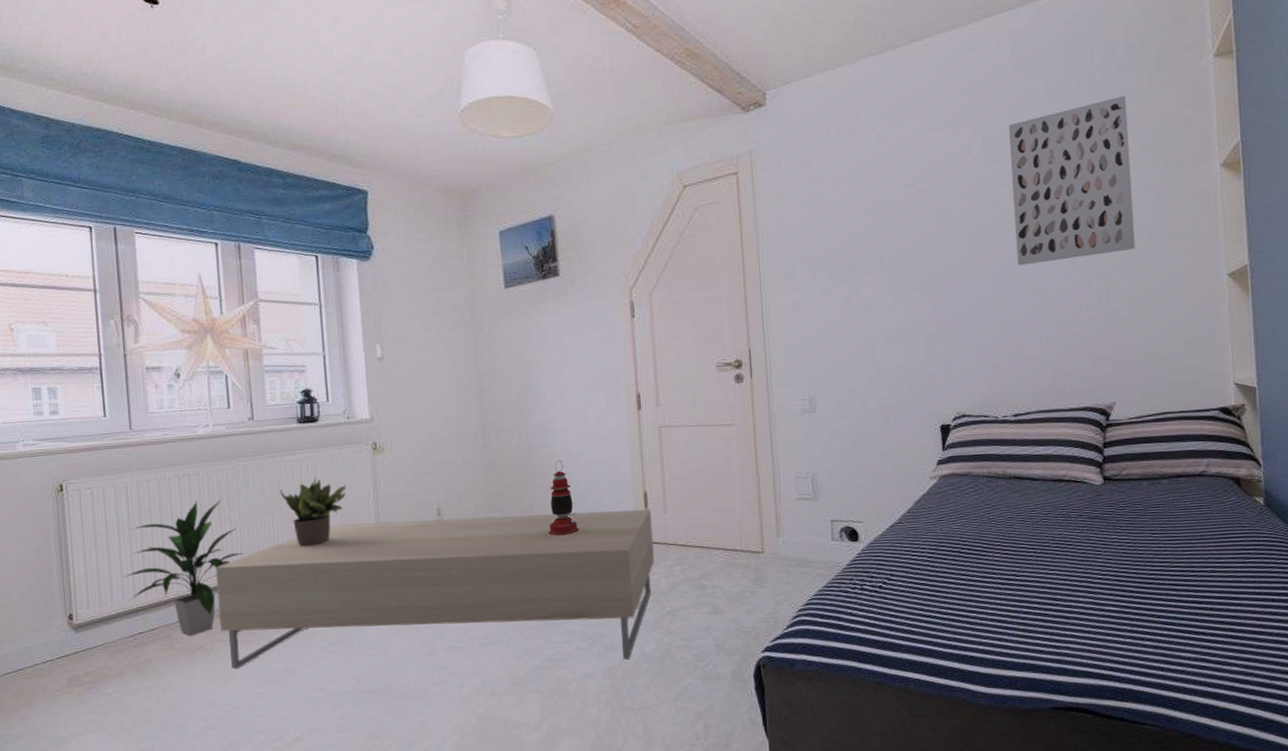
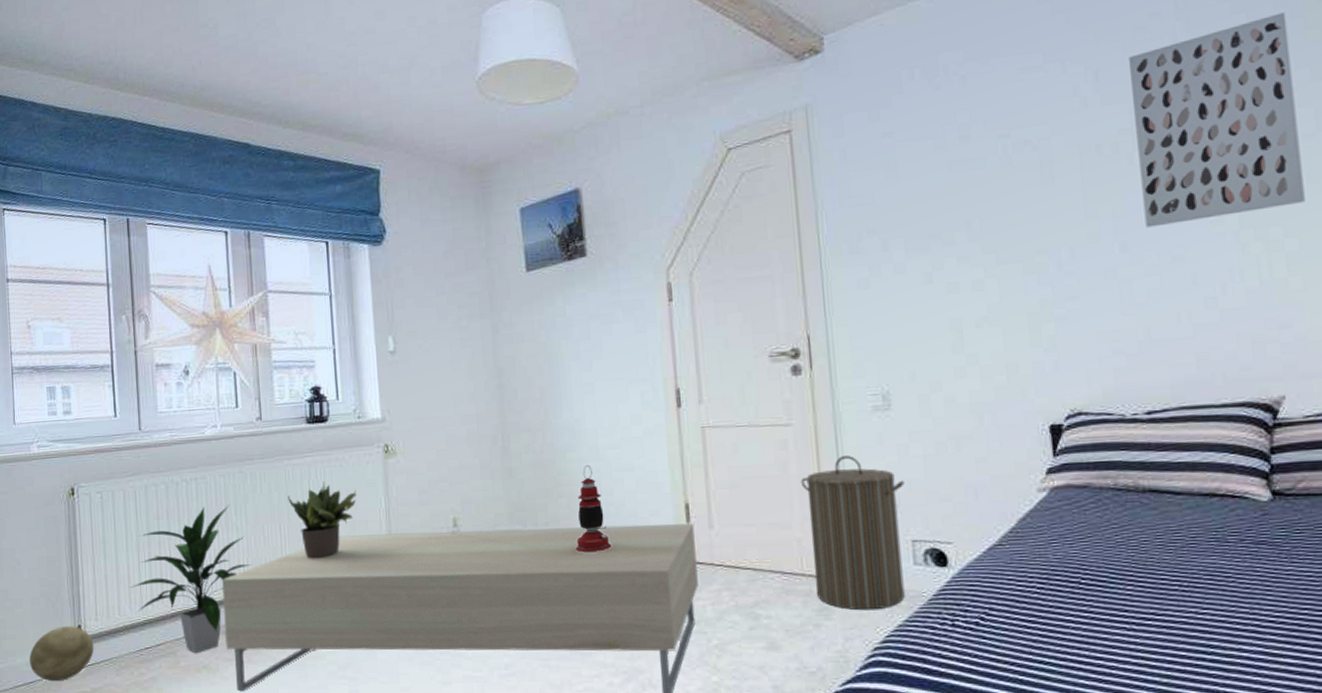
decorative ball: none [18,615,87,668] -> present [29,626,94,682]
laundry hamper: none [741,451,826,579] -> present [800,456,905,611]

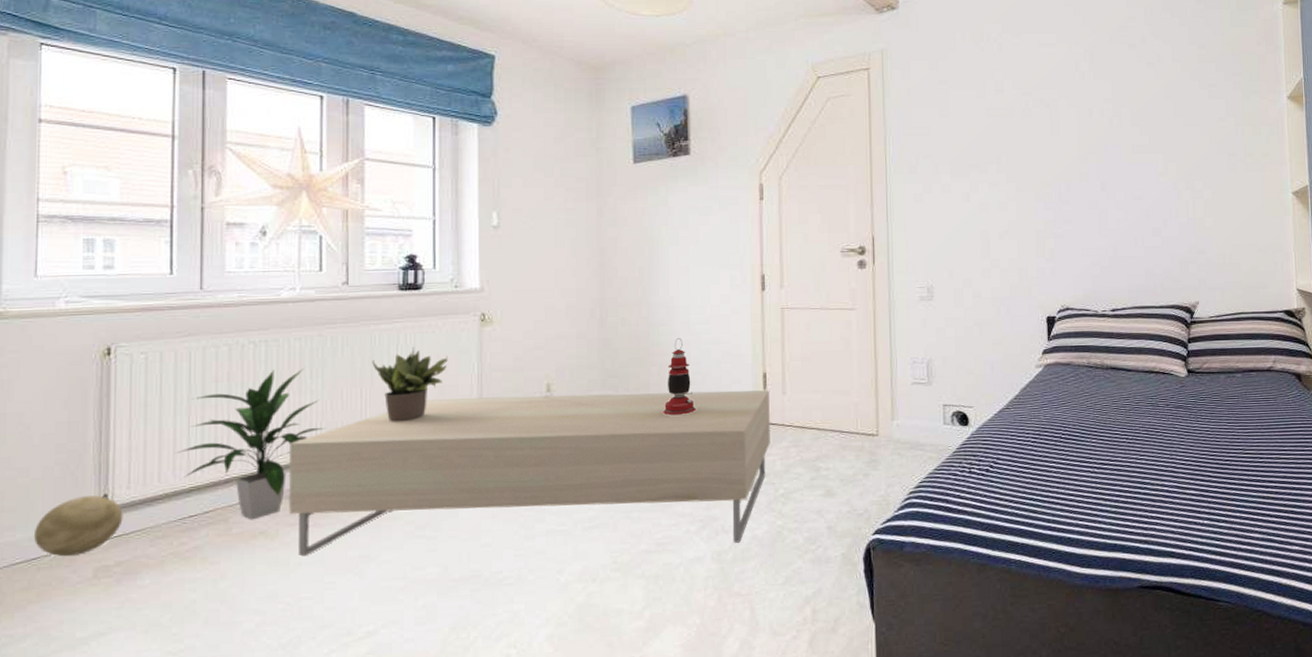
laundry hamper: present [800,456,905,611] -> none [860,336,940,462]
wall art: present [1129,12,1305,228] -> none [1113,30,1217,174]

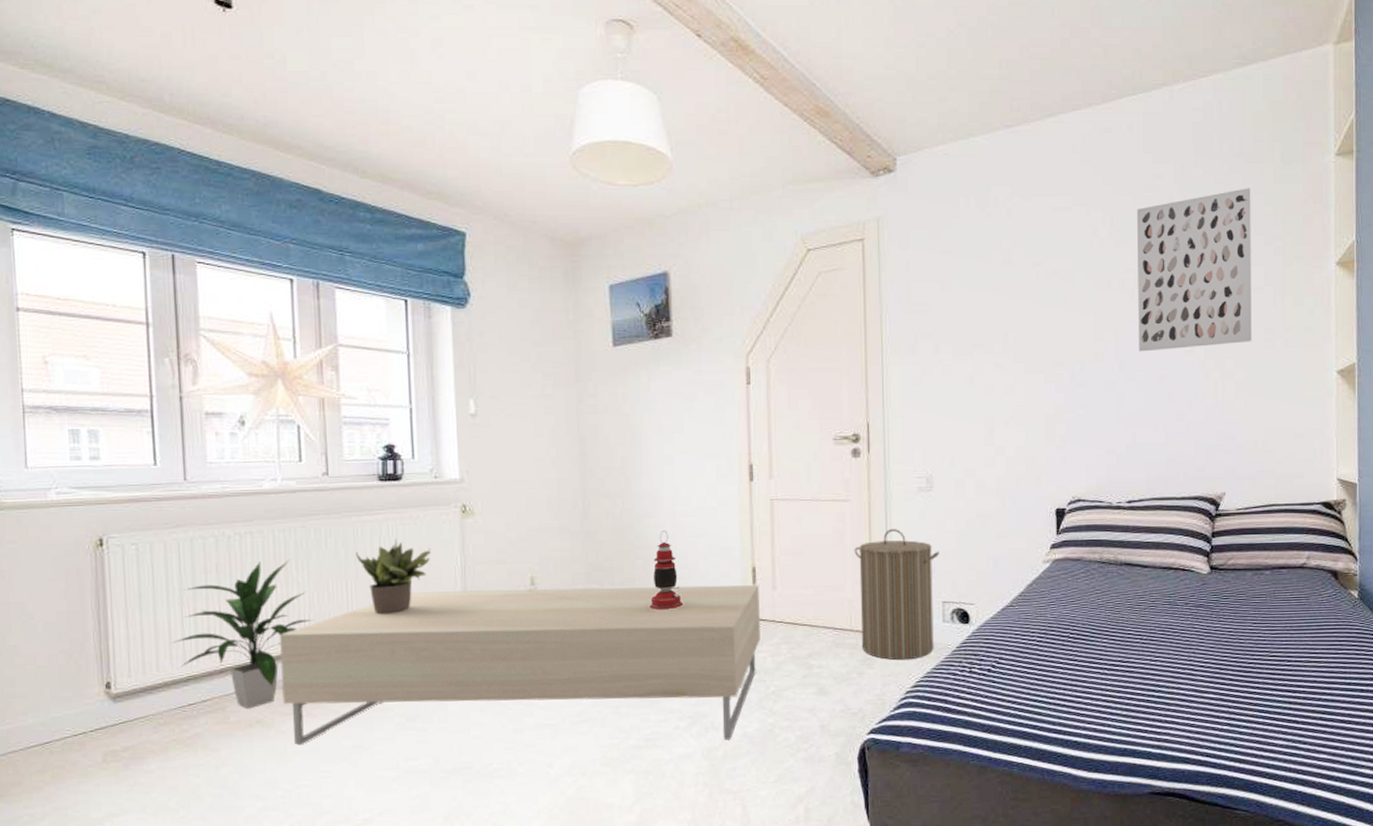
decorative ball: present [33,495,123,557] -> none [44,683,127,742]
laundry hamper: none [860,336,940,462] -> present [854,529,940,660]
wall art: none [1113,30,1217,174] -> present [1137,188,1252,352]

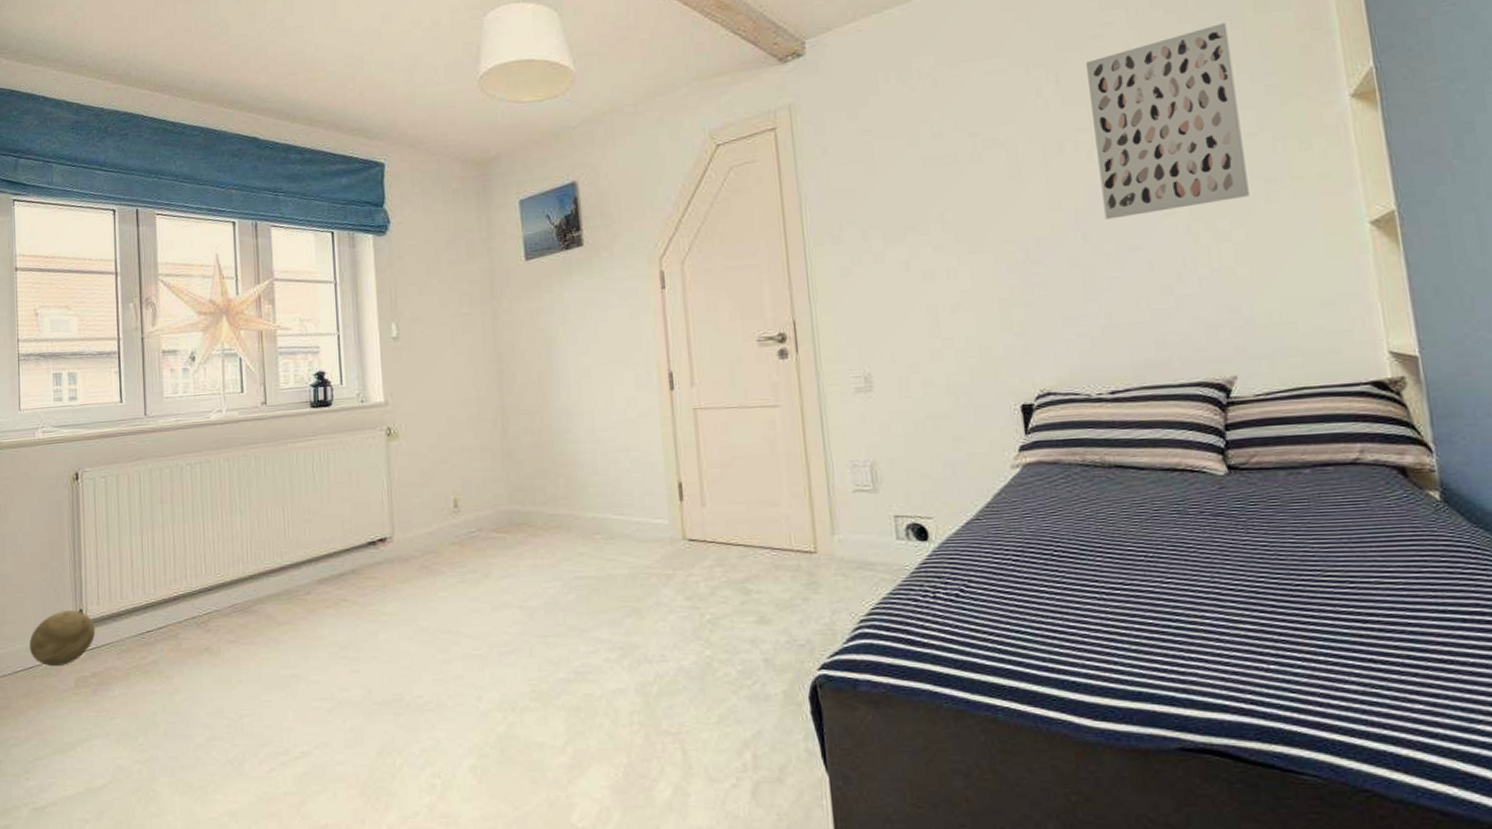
decorative ball: none [44,683,127,742] -> present [29,610,95,667]
indoor plant: present [170,559,313,709] -> none [132,487,255,637]
coffee table: present [280,585,760,745] -> none [225,502,692,674]
potted plant: present [356,539,431,615] -> none [291,464,359,541]
lantern: present [648,529,684,610] -> none [572,445,608,532]
laundry hamper: present [854,529,940,660] -> none [788,435,889,584]

